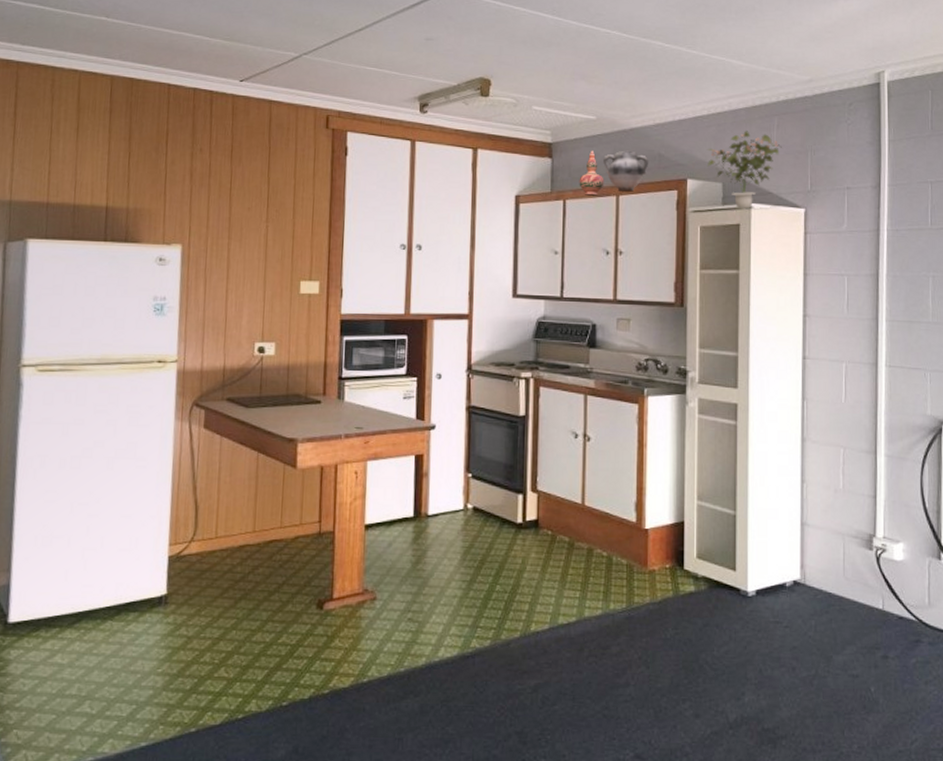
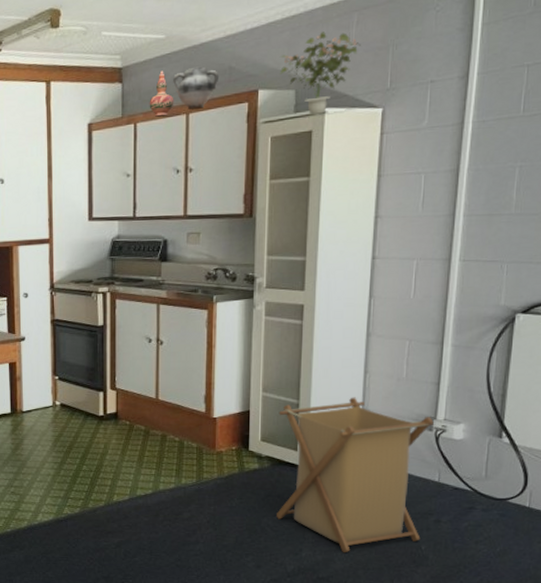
laundry basket: none [714,509,873,697] -> present [276,397,434,553]

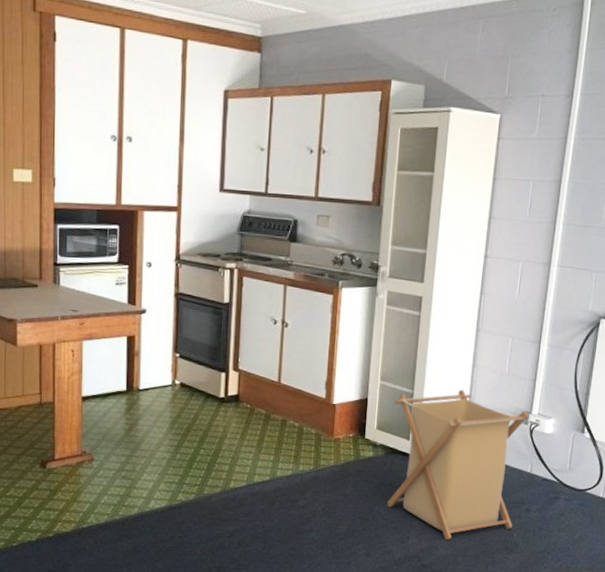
decorative vase: present [149,70,174,117] -> none [286,46,312,94]
ceramic pot: present [173,66,220,111] -> none [311,48,356,92]
potted plant: present [280,31,361,116] -> none [412,32,485,113]

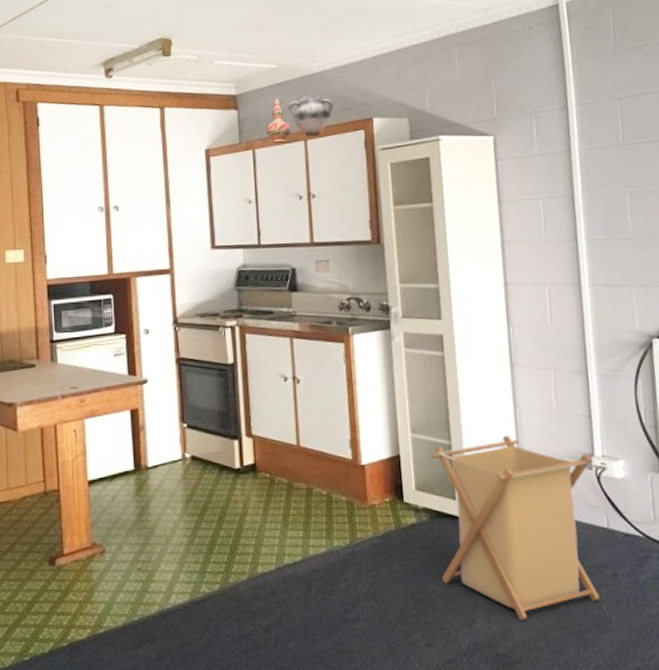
decorative vase: none [286,46,312,94] -> present [266,98,292,143]
ceramic pot: none [311,48,356,92] -> present [288,95,334,137]

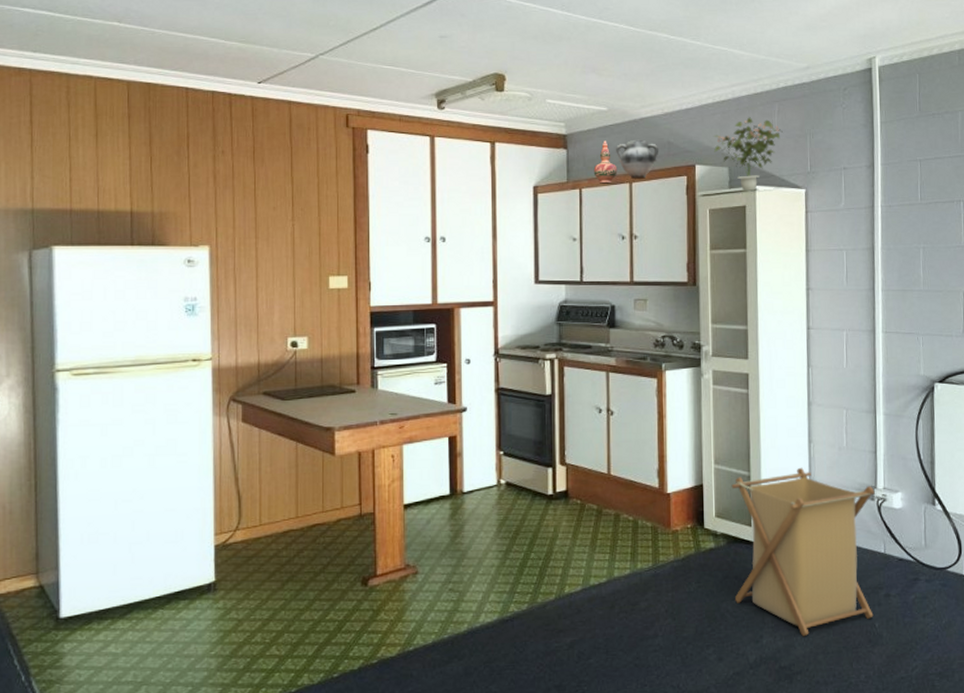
potted plant: none [391,65,465,143] -> present [714,117,783,192]

